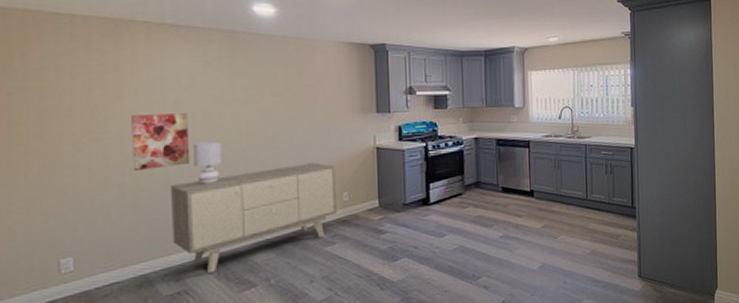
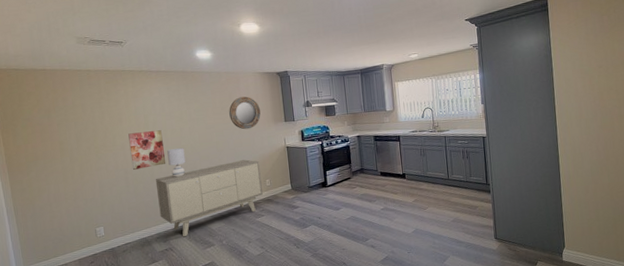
home mirror: none [296,74,342,120] -> present [229,96,261,130]

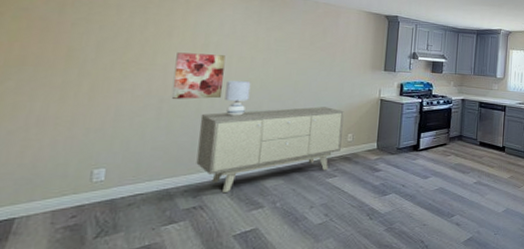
home mirror: present [229,96,261,130] -> none [318,34,358,73]

